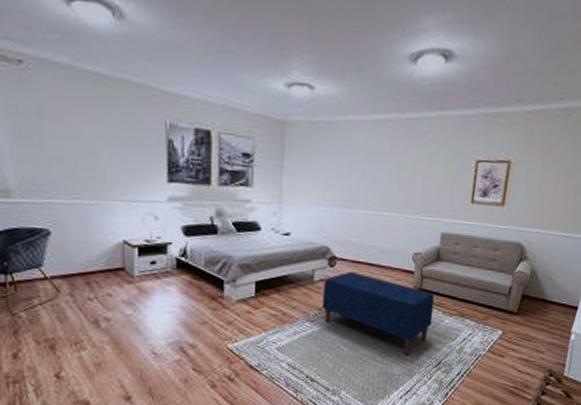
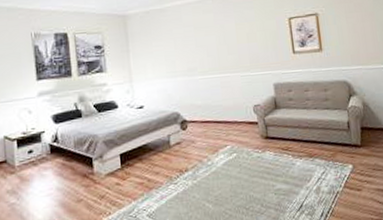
bench: present [322,271,435,356] -> none [179,131,285,204]

